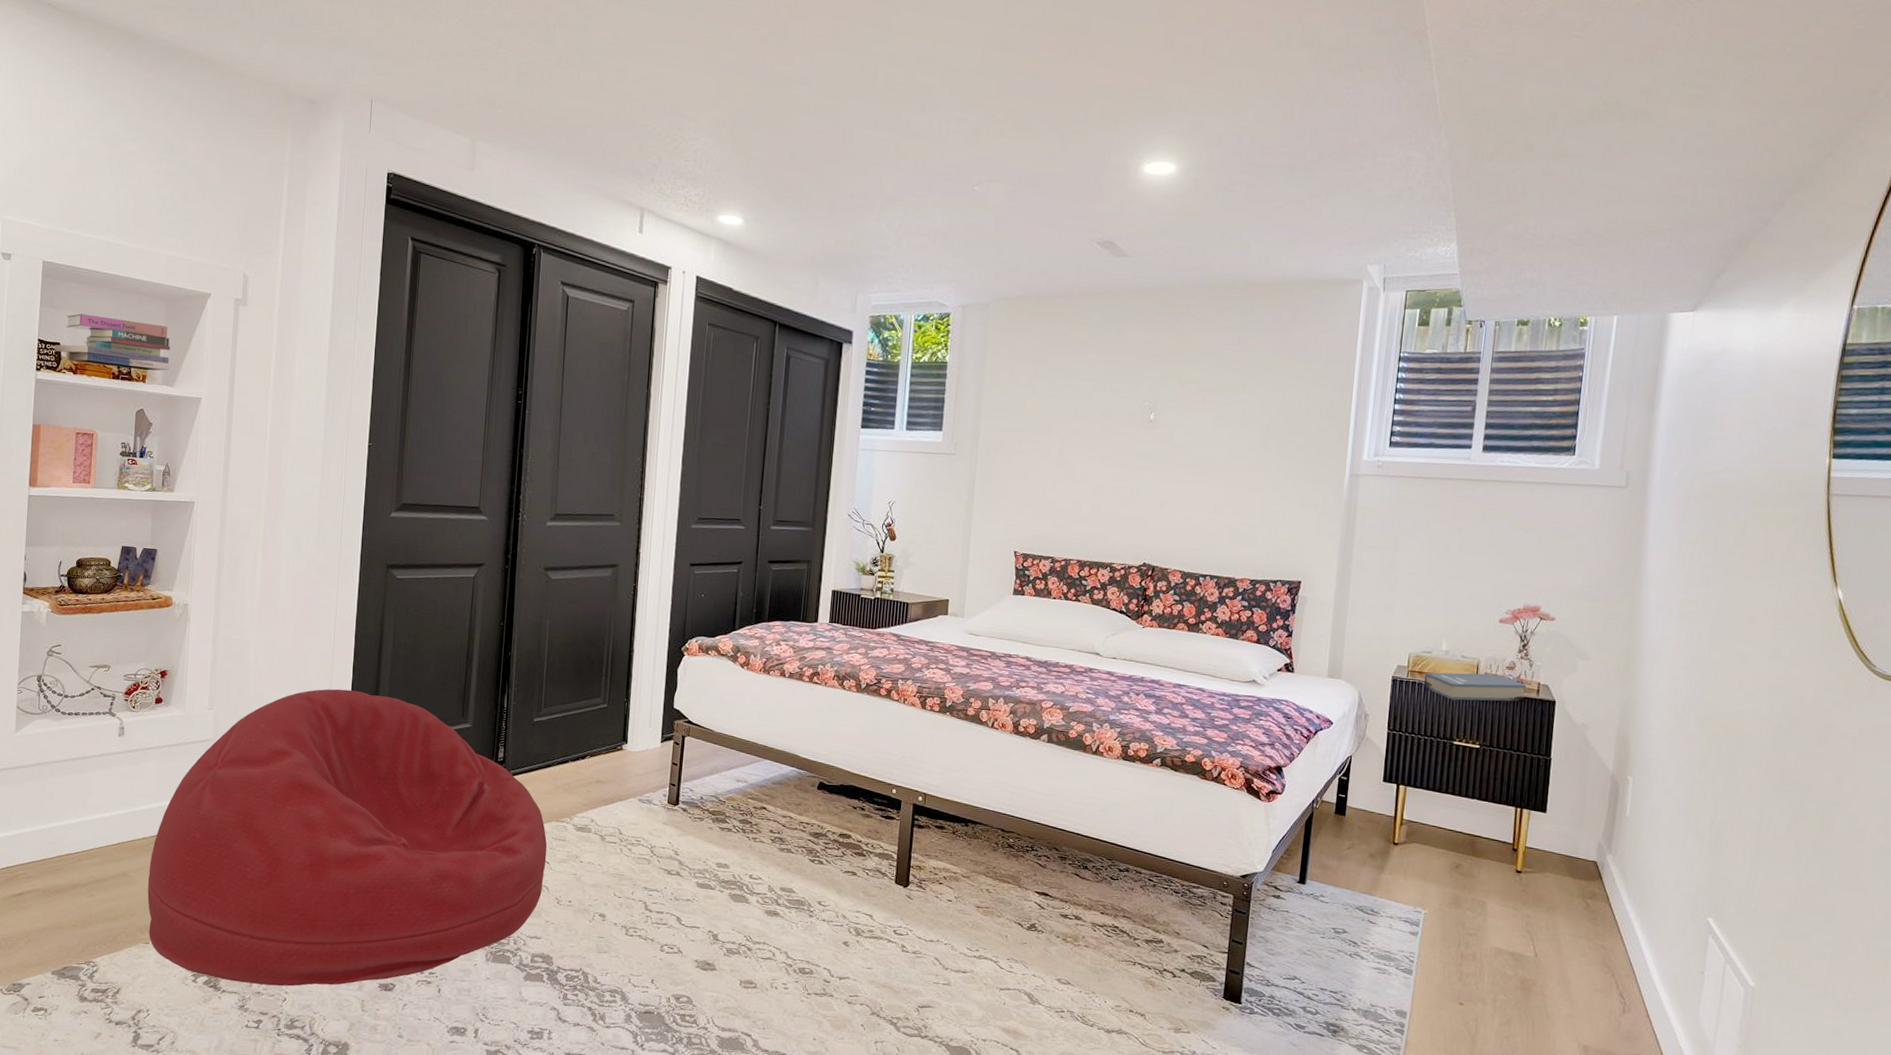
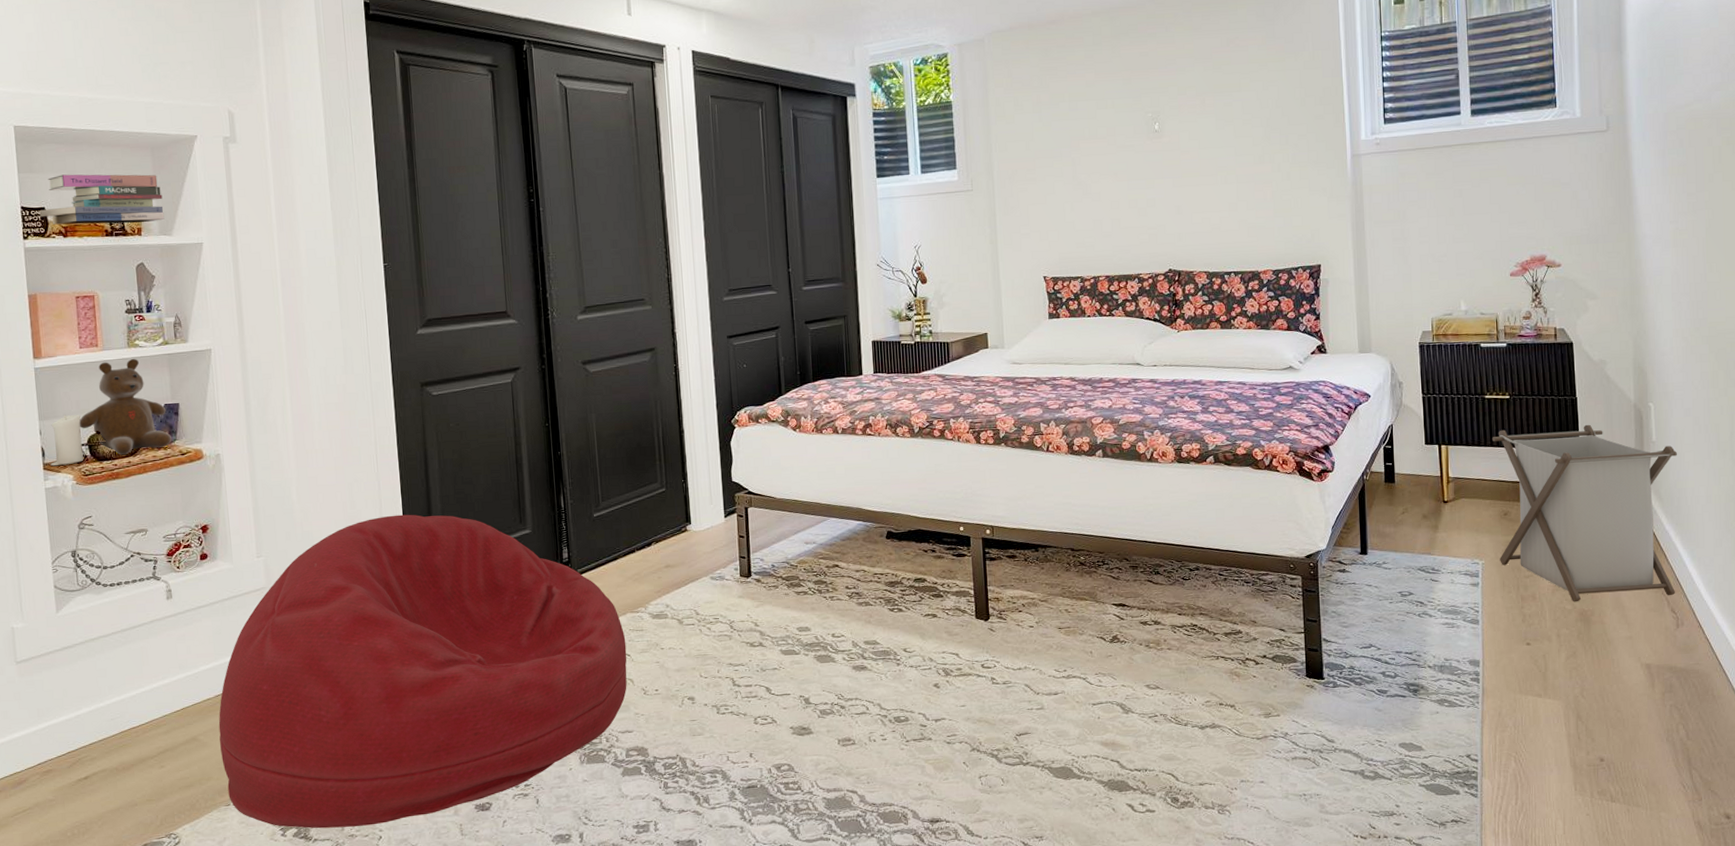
candle: none [30,544,64,593] -> present [50,415,84,466]
stuffed bear: none [62,499,145,592] -> present [79,358,172,455]
book: present [1423,672,1527,702] -> none [1448,325,1545,357]
laundry basket: none [1444,779,1650,979] -> present [1492,424,1677,601]

